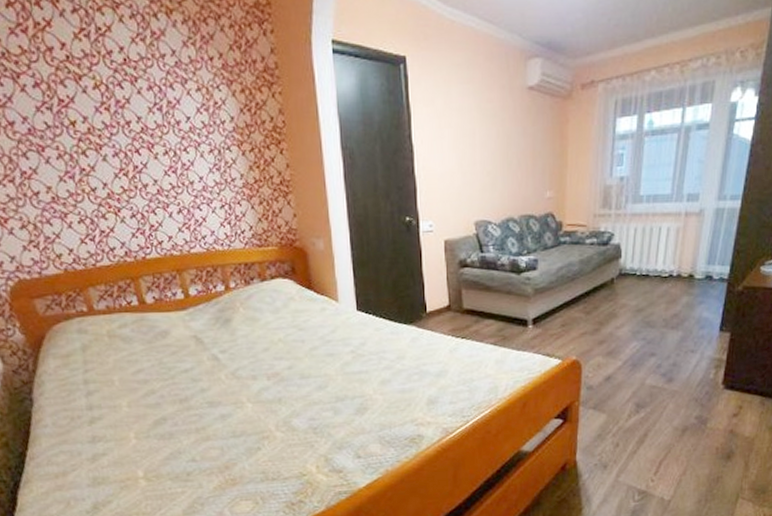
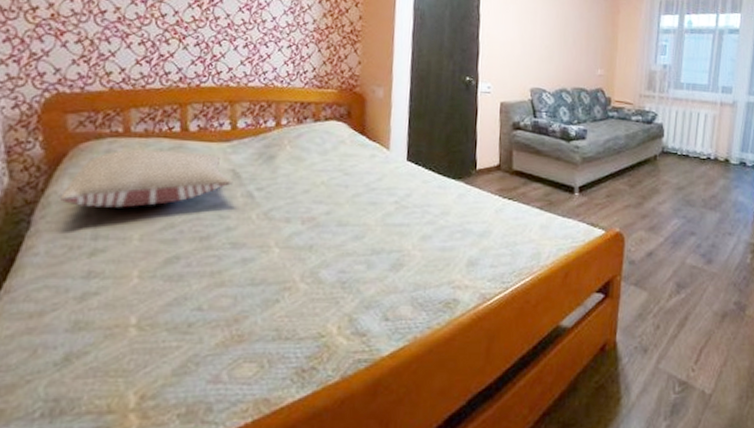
pillow: none [51,324,198,382] -> present [60,149,233,208]

